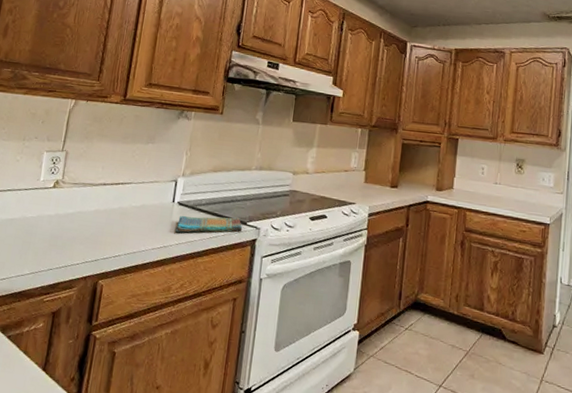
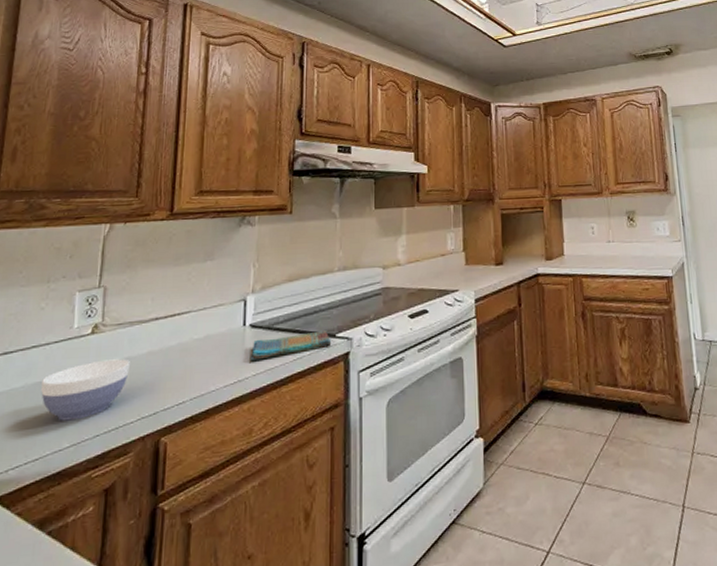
bowl: none [11,210,81,254] -> present [41,359,130,421]

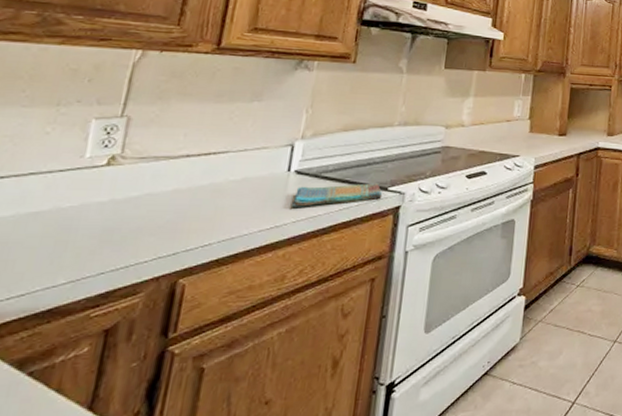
bowl: present [41,359,130,421] -> none [35,194,151,256]

